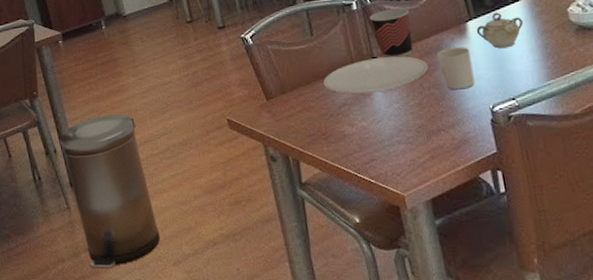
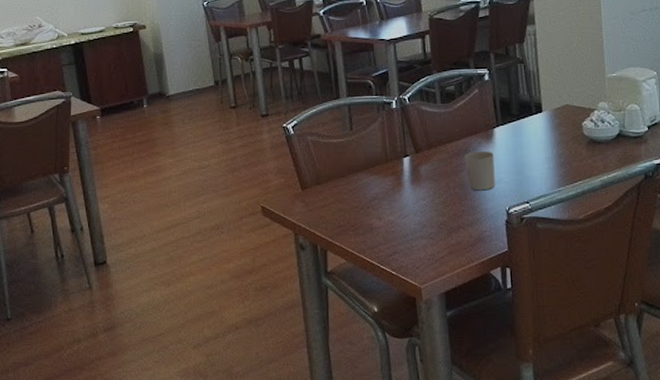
pedal bin: present [59,114,160,269] -> none [87,195,182,351]
plate: present [323,56,428,95] -> none [358,155,455,190]
cup: present [369,8,413,59] -> none [406,110,444,158]
sugar bowl: present [476,12,523,49] -> none [501,121,543,155]

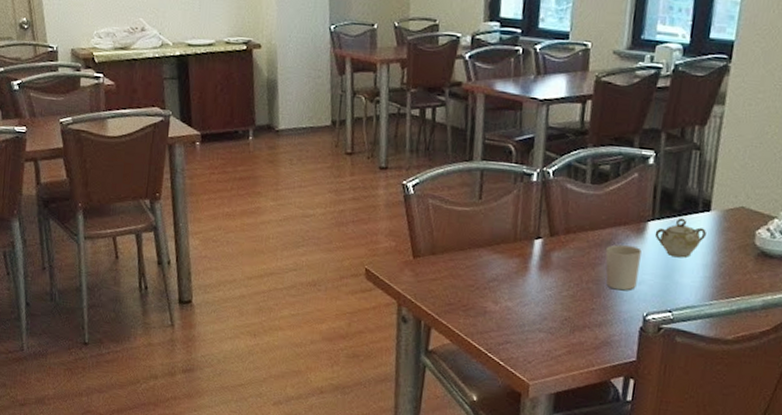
sugar bowl: none [501,121,543,155] -> present [654,218,706,258]

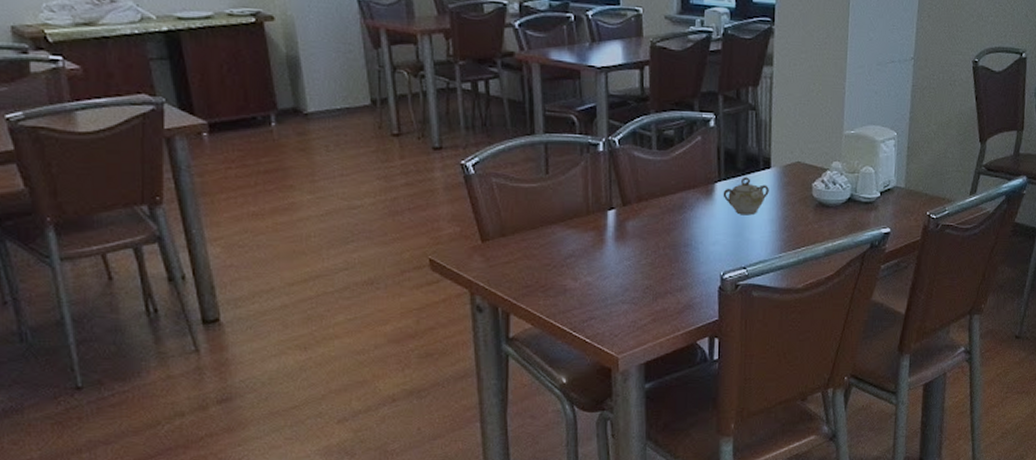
cup: present [605,244,642,291] -> none [679,208,712,253]

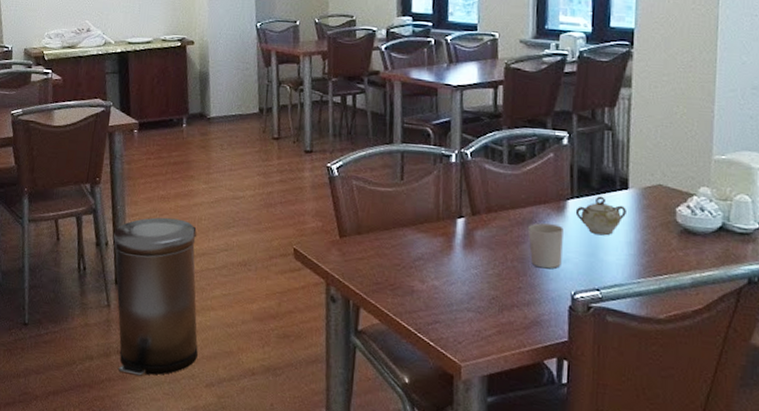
pedal bin: none [191,238,323,426] -> present [113,217,198,377]
cup: none [679,208,712,253] -> present [528,223,564,269]

